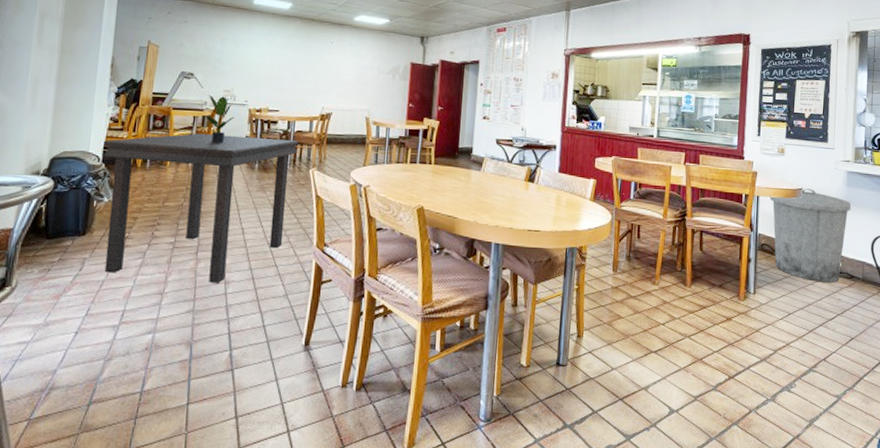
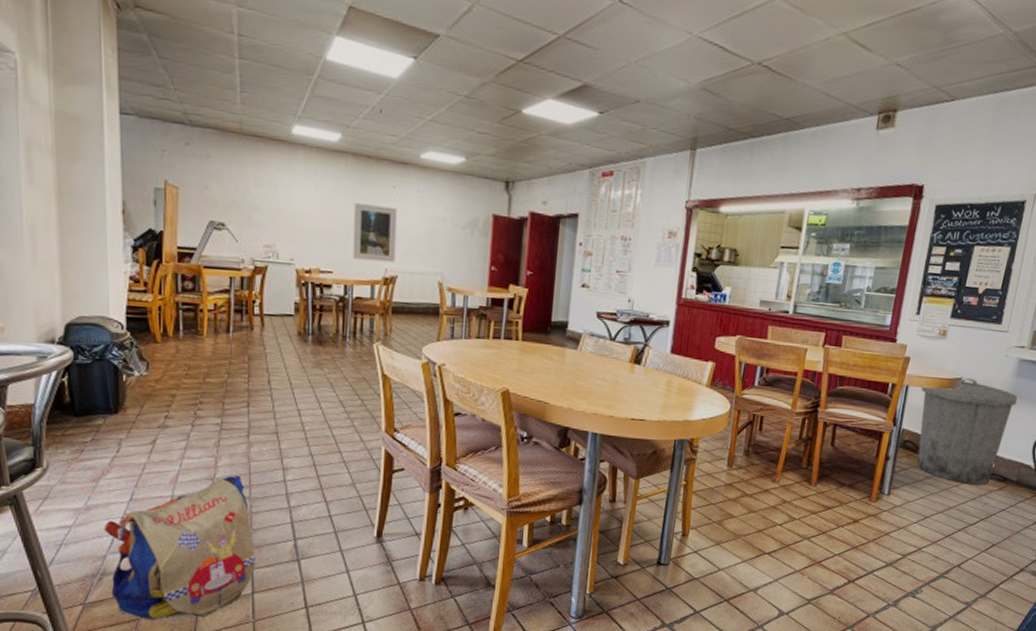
backpack: none [52,289,194,435] -> present [104,475,256,621]
dining table: present [103,133,299,283] -> none [126,297,359,469]
potted plant: present [206,95,234,144] -> none [245,251,278,311]
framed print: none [296,55,334,102] -> present [352,202,397,263]

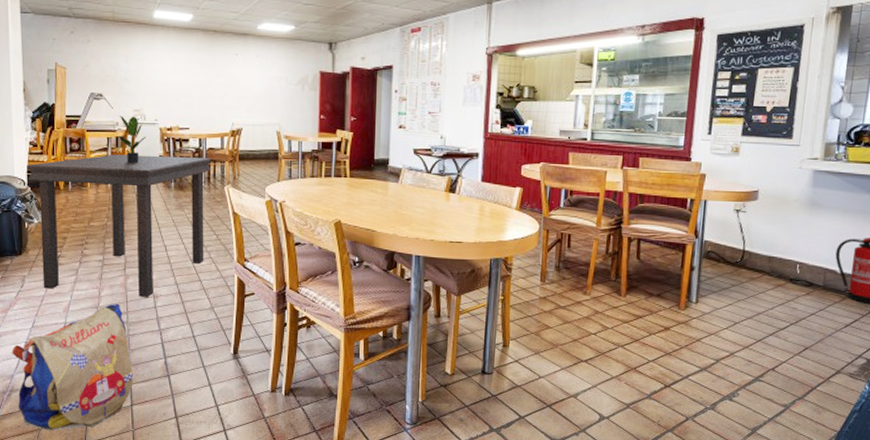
dining table: none [126,297,359,469] -> present [27,154,212,297]
potted plant: none [245,251,278,311] -> present [119,116,146,164]
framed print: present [352,202,397,263] -> none [205,69,240,117]
trash can: present [917,378,1018,485] -> none [719,191,816,291]

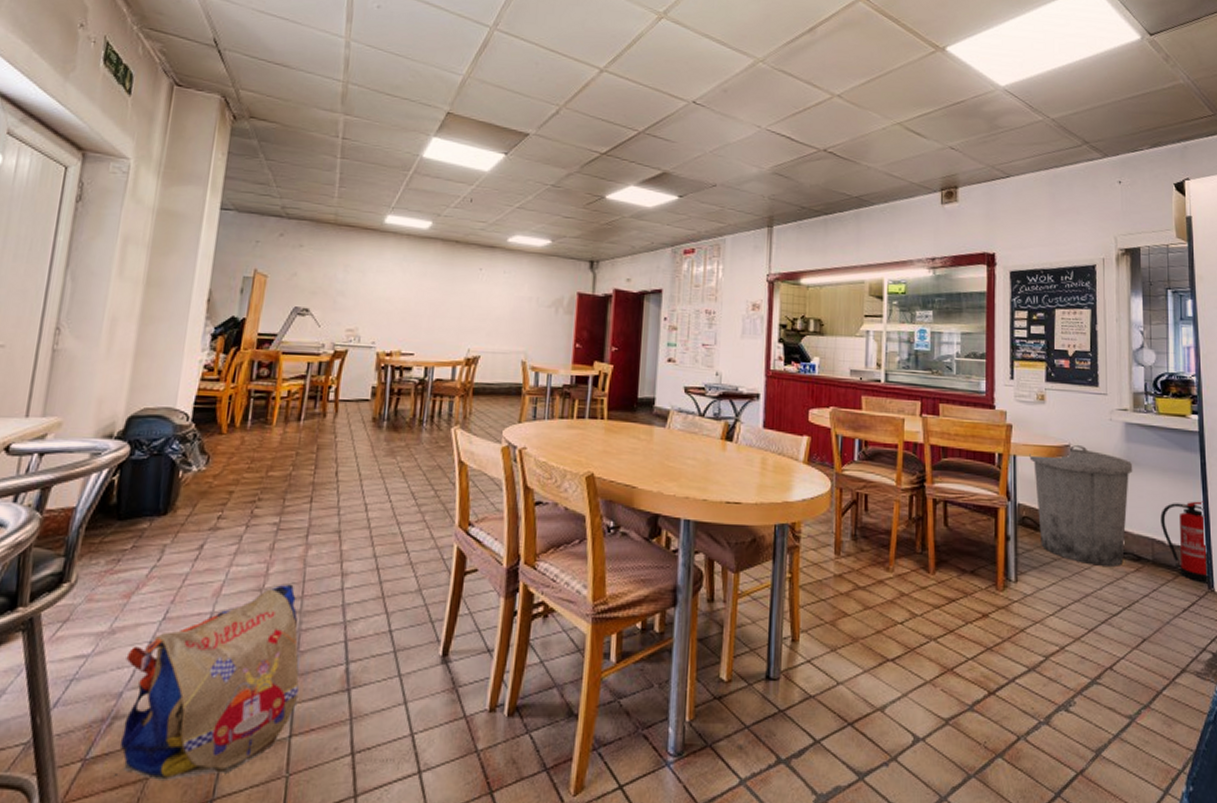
dining table: present [27,154,212,297] -> none [189,383,438,575]
potted plant: present [119,116,146,164] -> none [323,336,358,396]
trash can: none [719,191,816,291] -> present [1029,445,1133,566]

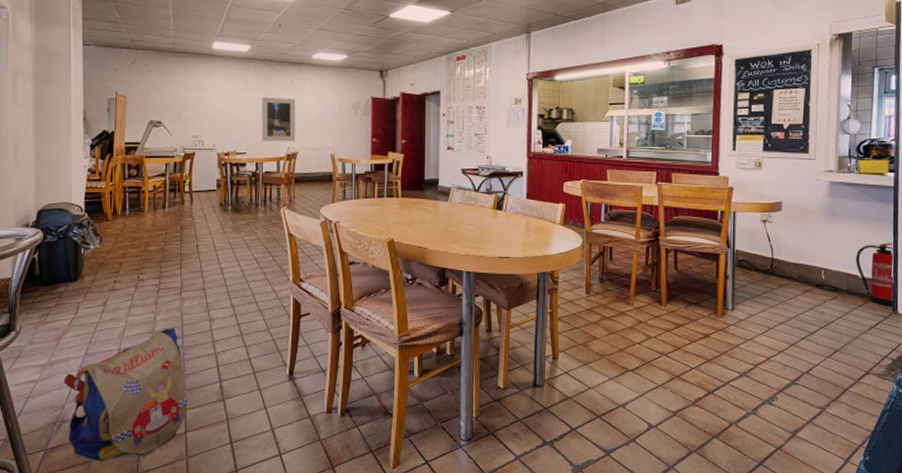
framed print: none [435,284,483,343] -> present [262,96,296,142]
trash can: present [1029,445,1133,566] -> none [747,202,835,296]

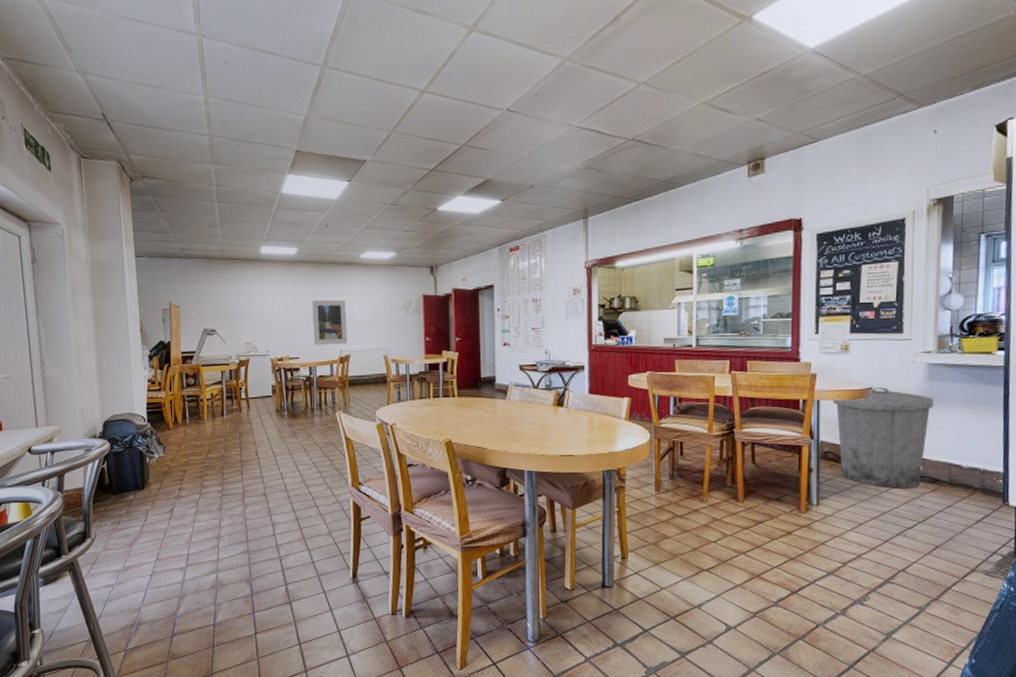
backpack: present [63,327,189,462] -> none [138,533,257,662]
trash can: none [747,202,835,296] -> present [832,387,934,489]
fire extinguisher: present [856,242,895,307] -> none [959,428,1005,499]

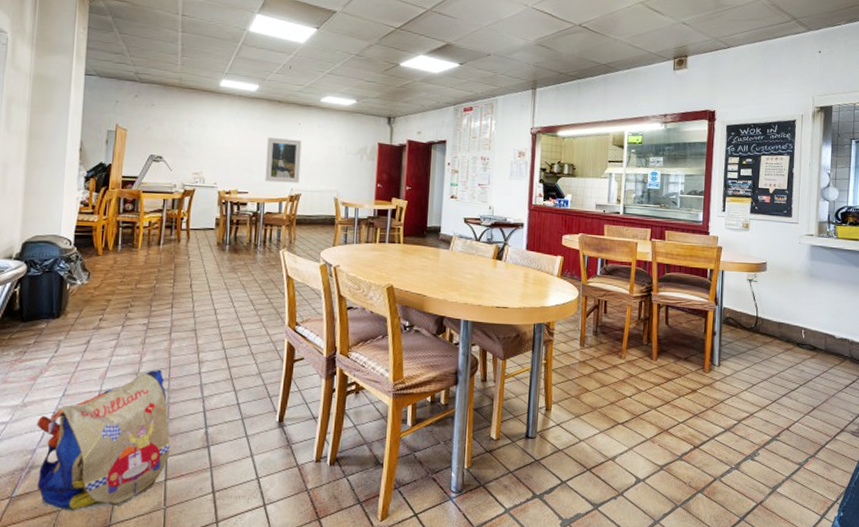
backpack: none [138,533,257,662] -> present [34,369,171,511]
trash can: present [832,387,934,489] -> none [734,263,815,354]

